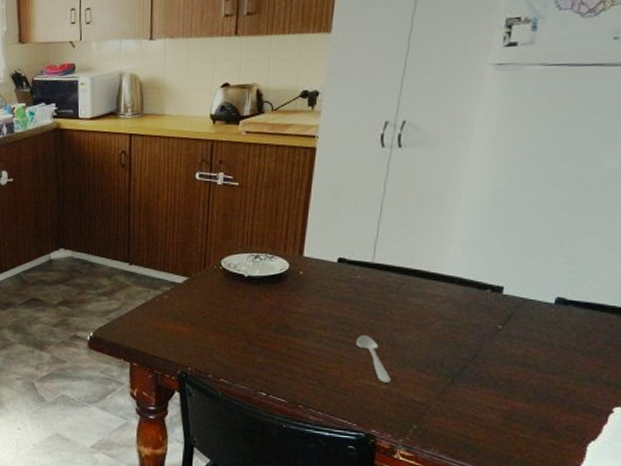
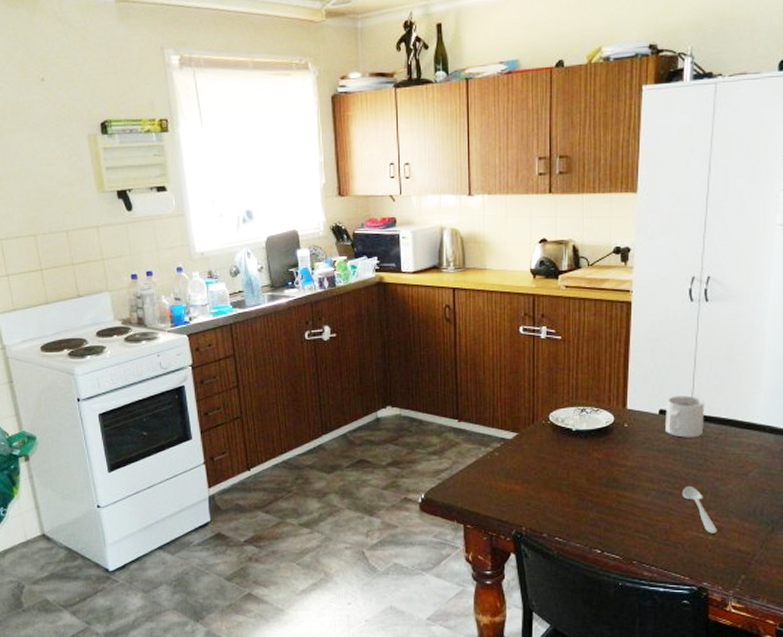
mug: none [343,244,389,287] -> present [665,396,705,438]

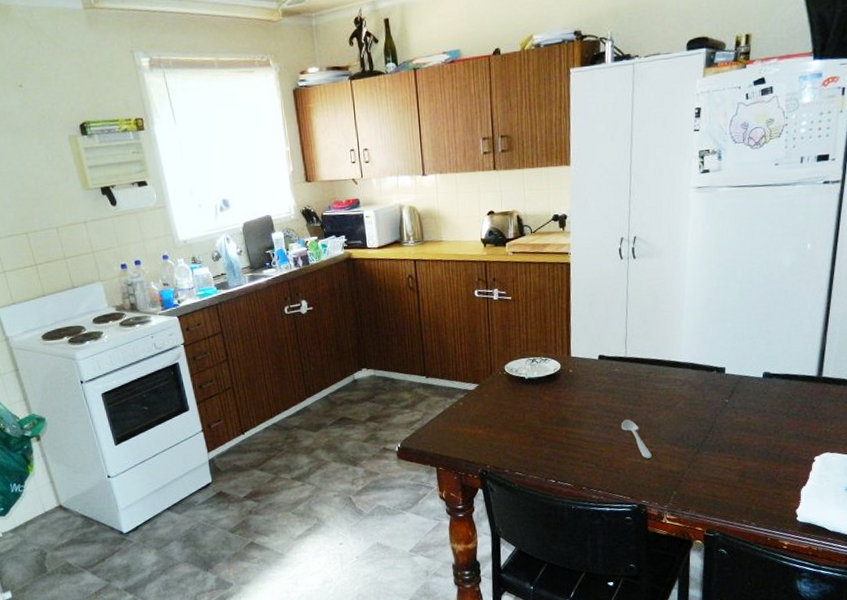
mug: present [665,396,705,438] -> none [604,341,637,379]

